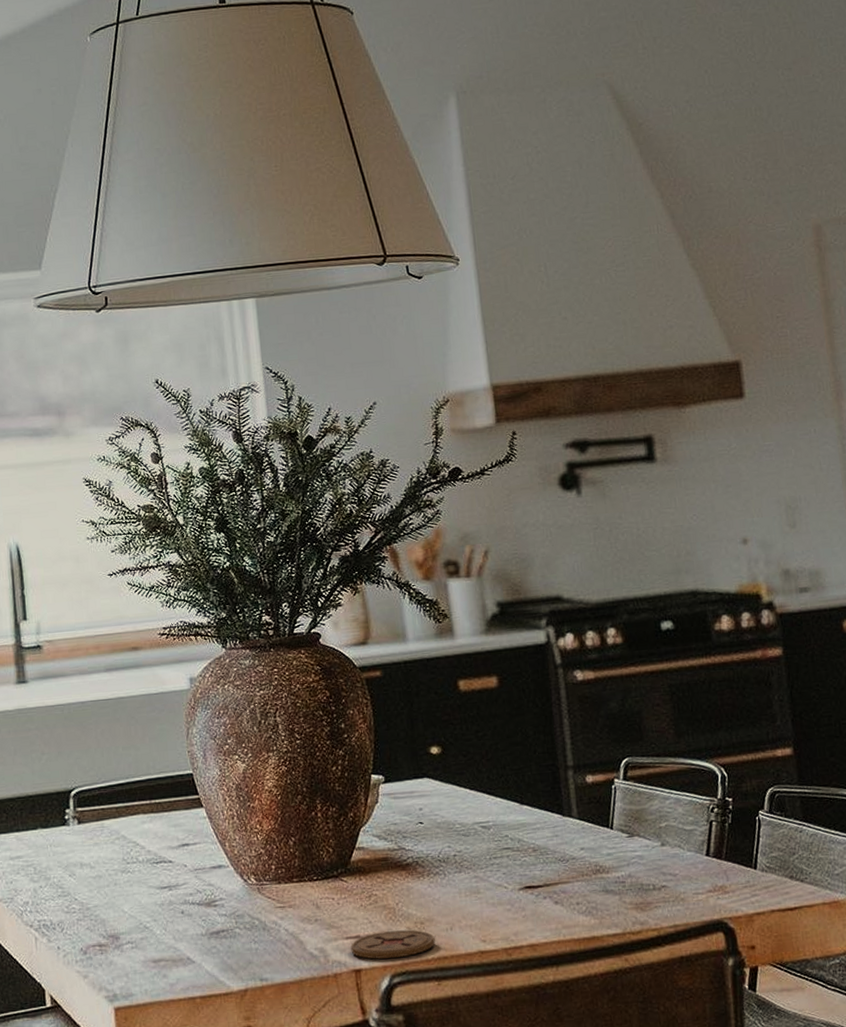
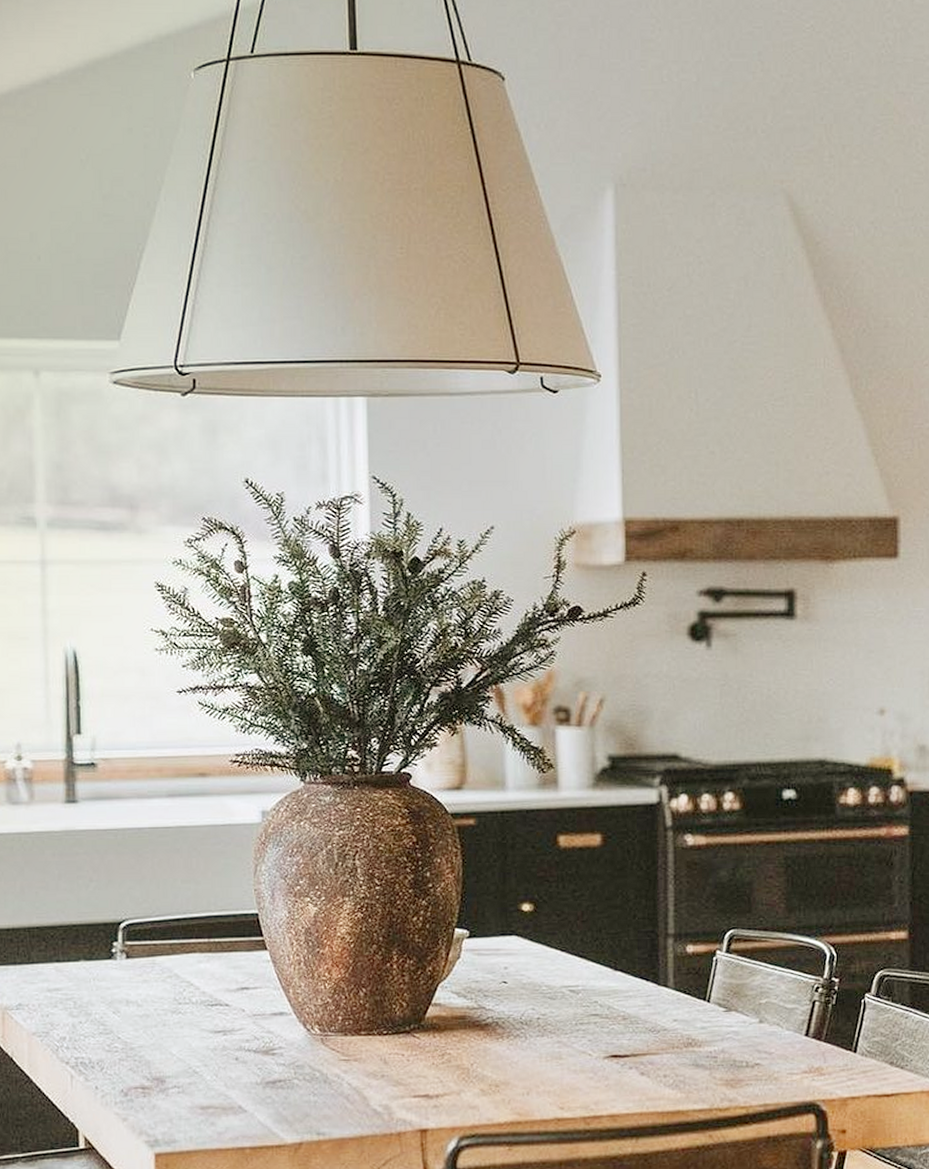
coaster: present [350,929,435,960] -> none [418,1092,510,1121]

